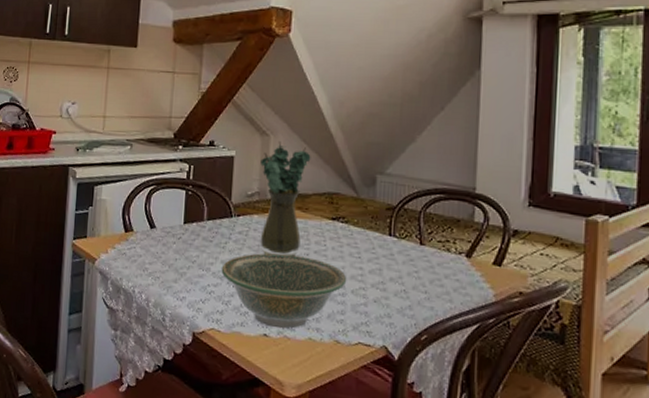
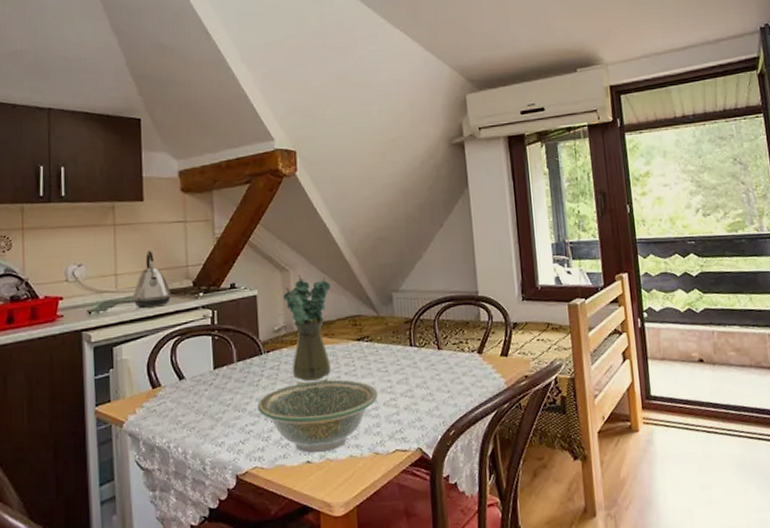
kettle: none [117,96,153,154] -> present [132,250,171,308]

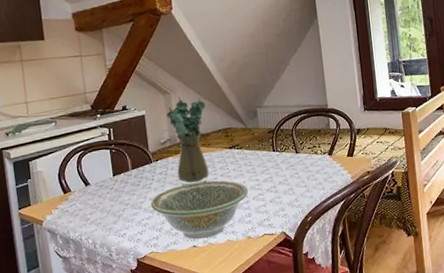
kettle: present [132,250,171,308] -> none [41,81,74,129]

